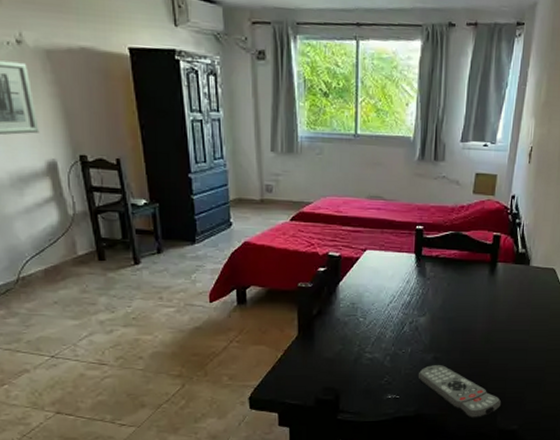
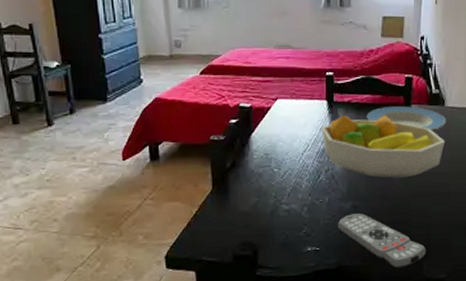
fruit bowl: none [408,269,527,333] -> present [321,115,445,178]
plate: none [453,263,530,288] -> present [366,106,446,130]

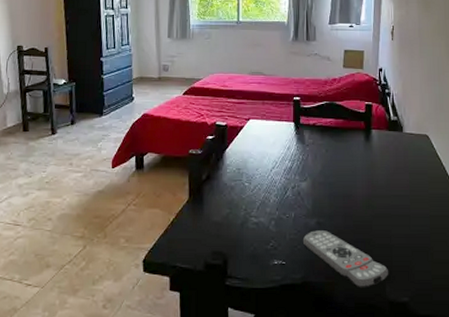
fruit bowl: present [321,115,445,178] -> none [288,136,404,198]
plate: present [366,106,446,130] -> none [330,131,405,154]

